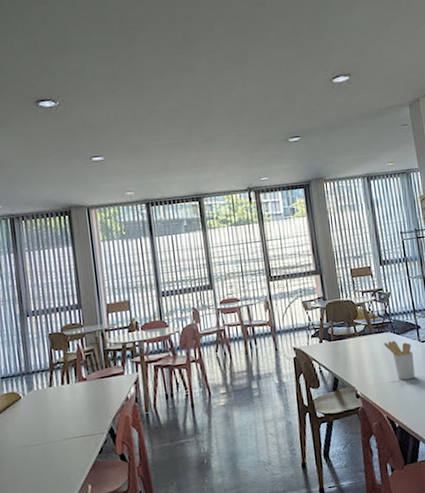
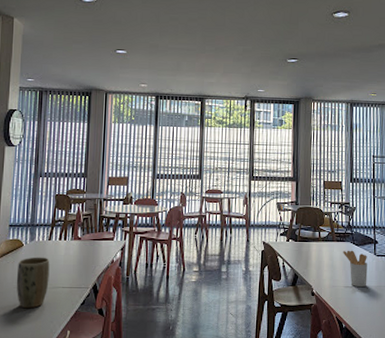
plant pot: none [18,407,58,469] -> present [16,257,50,309]

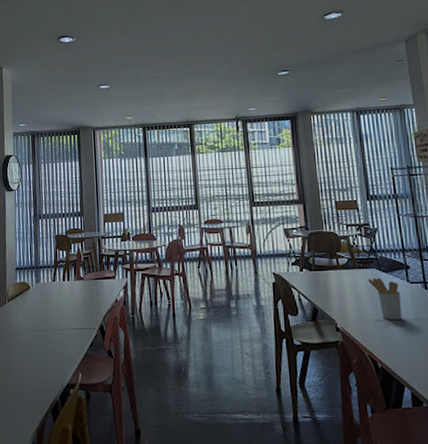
plant pot: present [16,257,50,309] -> none [26,298,57,351]

